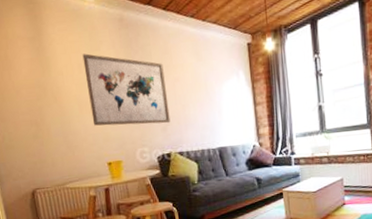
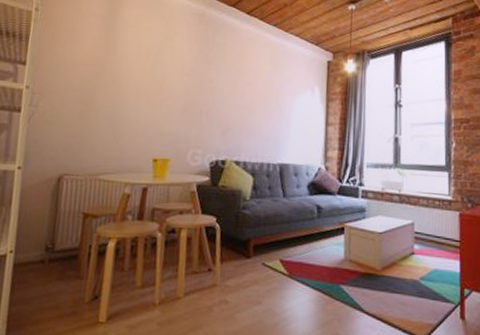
wall art: present [82,53,171,126] -> none [147,41,236,128]

